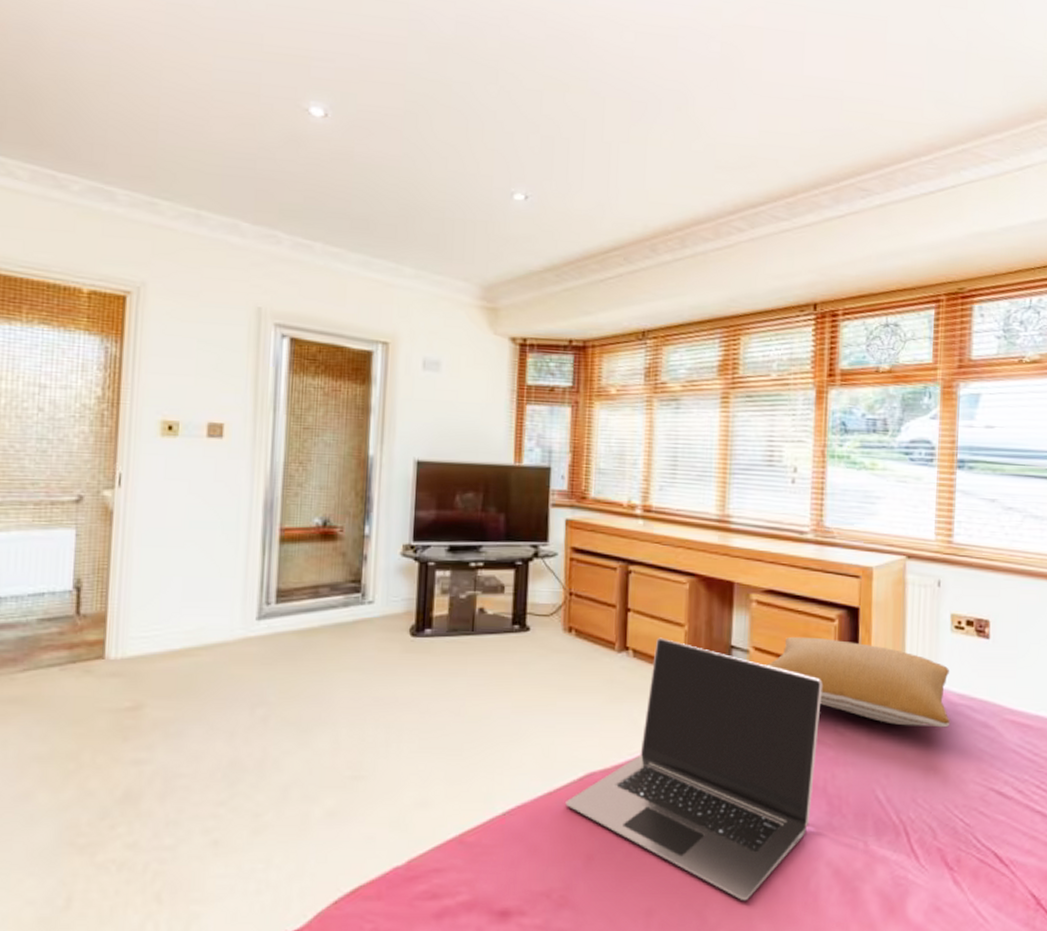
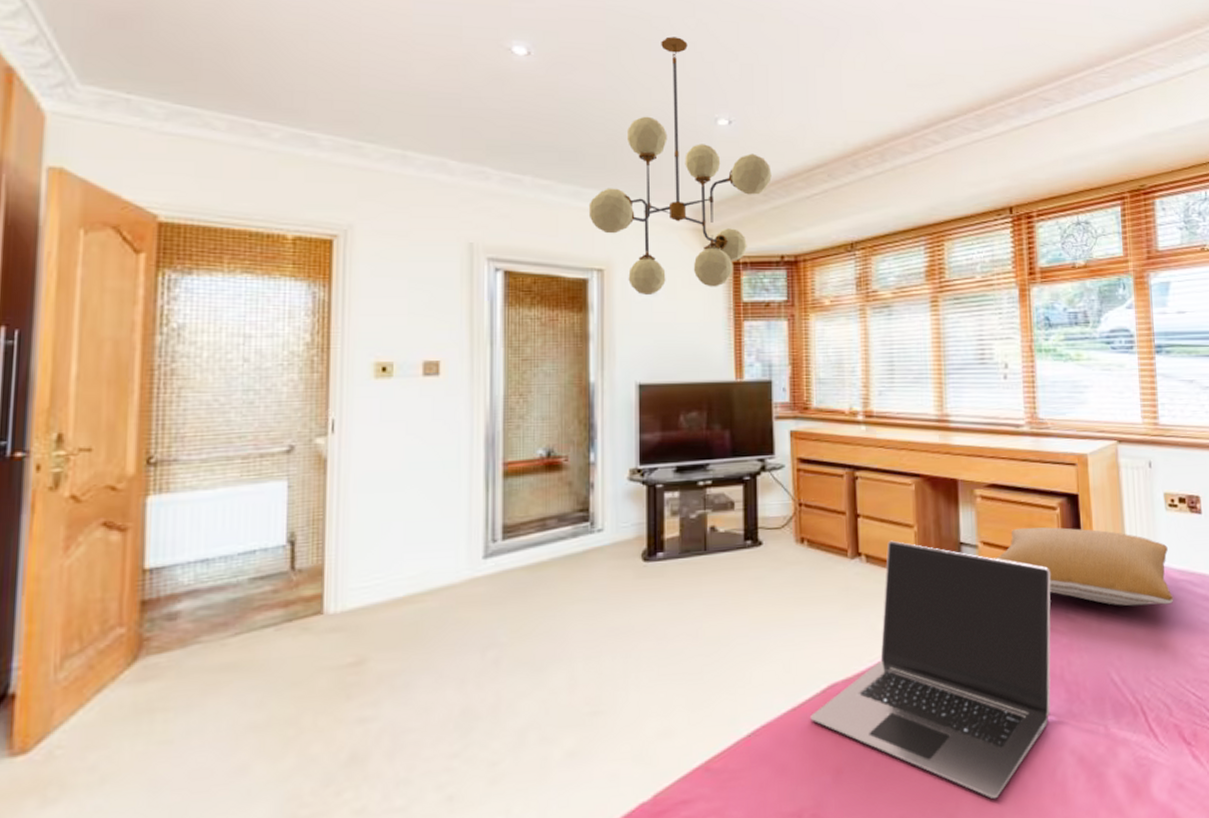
chandelier: none [377,103,566,372] -> present [588,36,772,296]

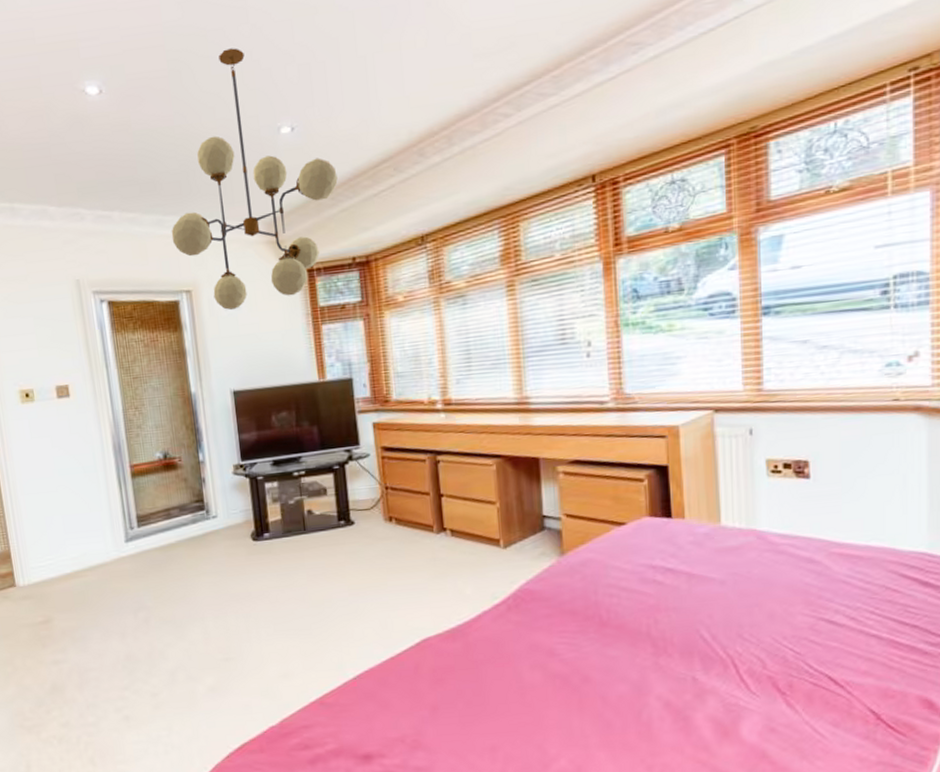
laptop: present [810,540,1051,800] -> none [407,516,638,735]
pillow: present [994,527,1174,607] -> none [578,498,773,570]

